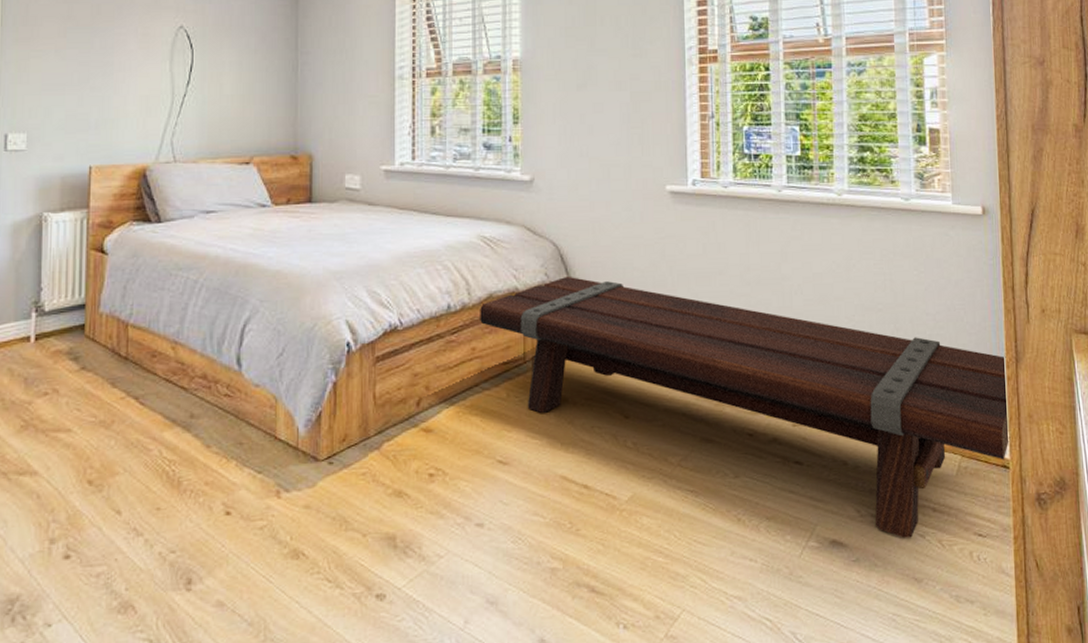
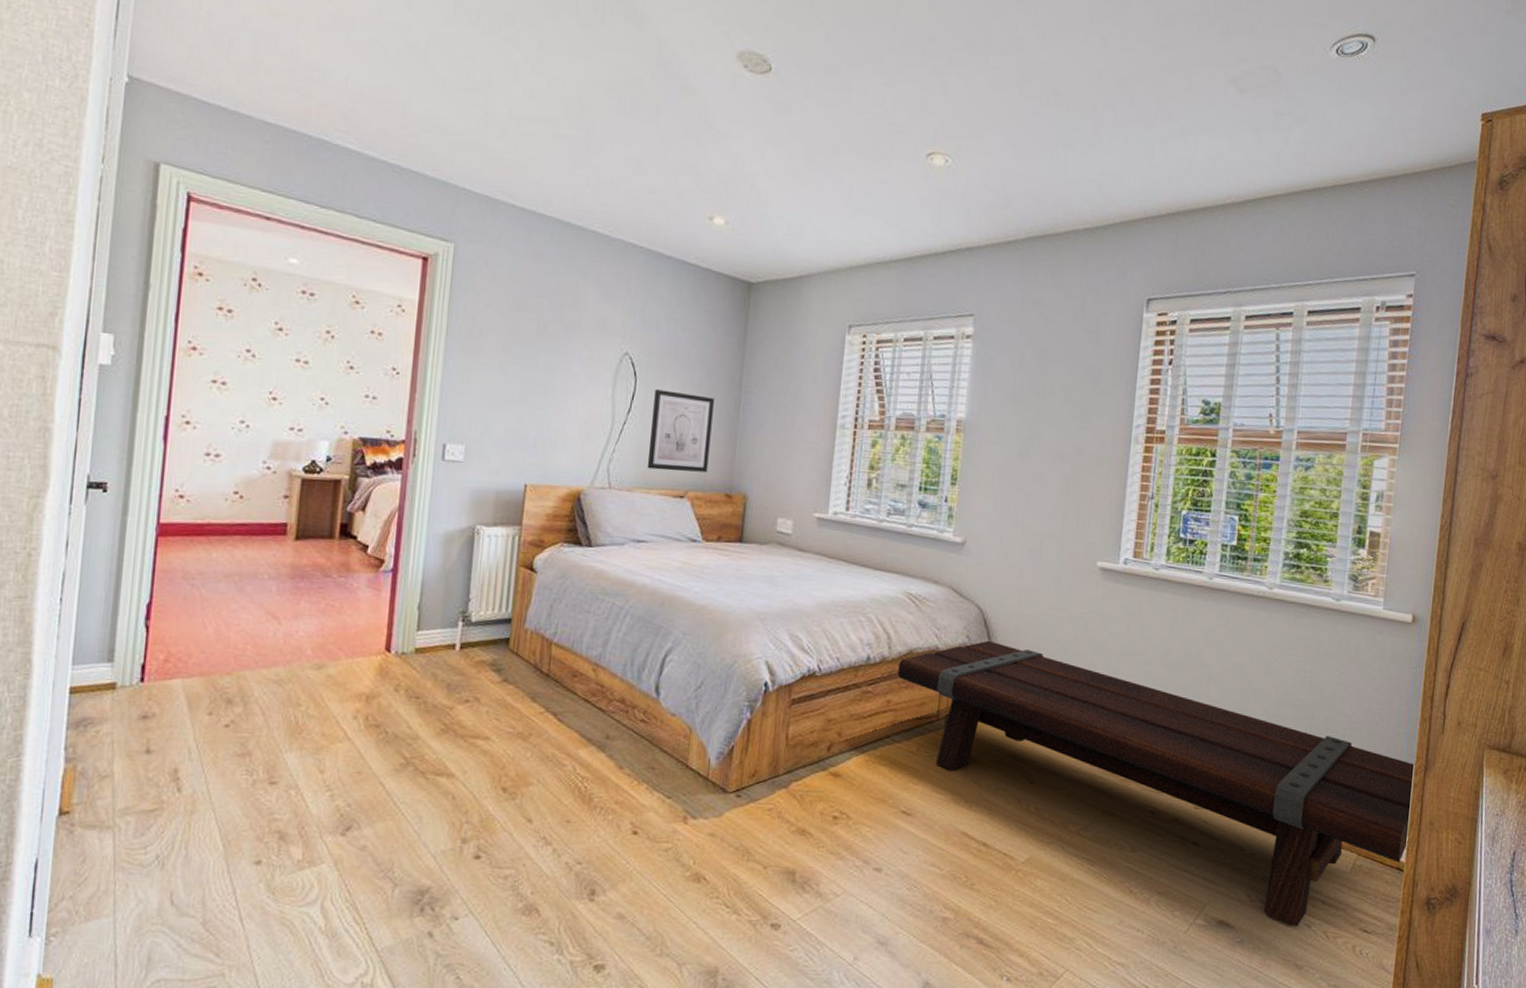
wall art: none [210,59,272,139] -> present [647,389,714,473]

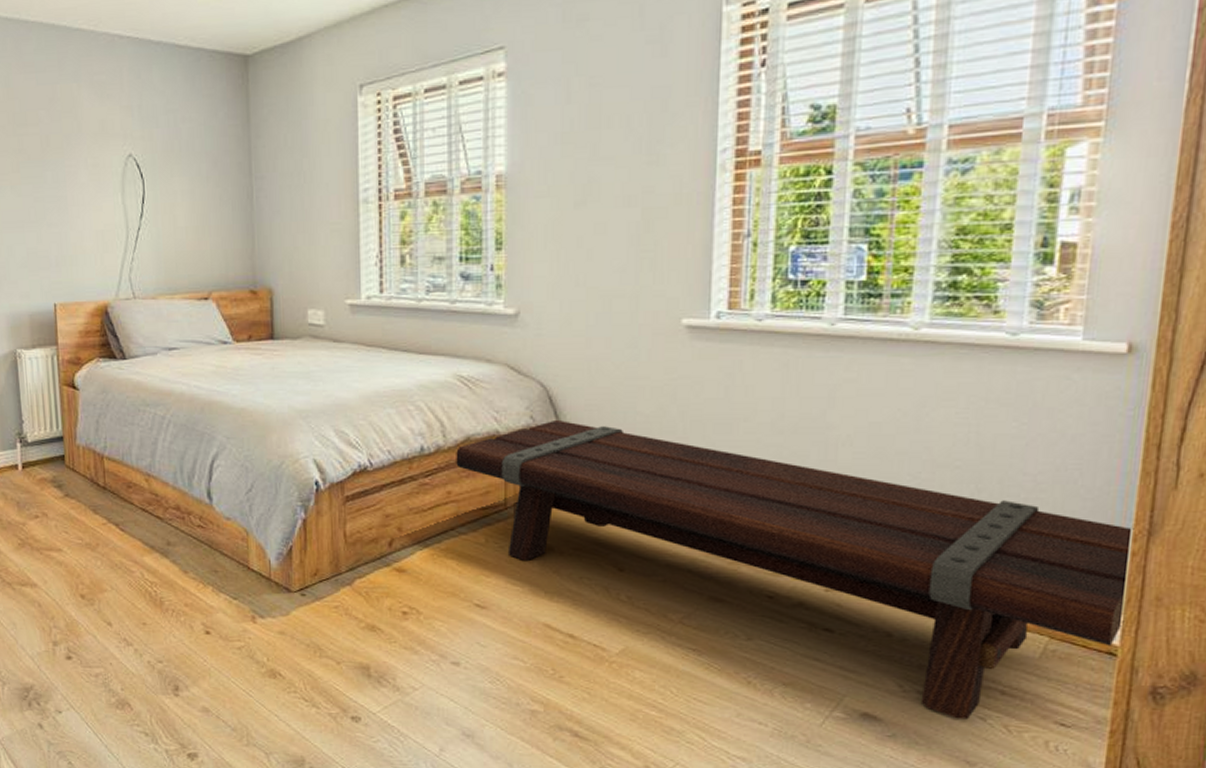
wall art: present [647,389,714,473] -> none [164,188,229,274]

